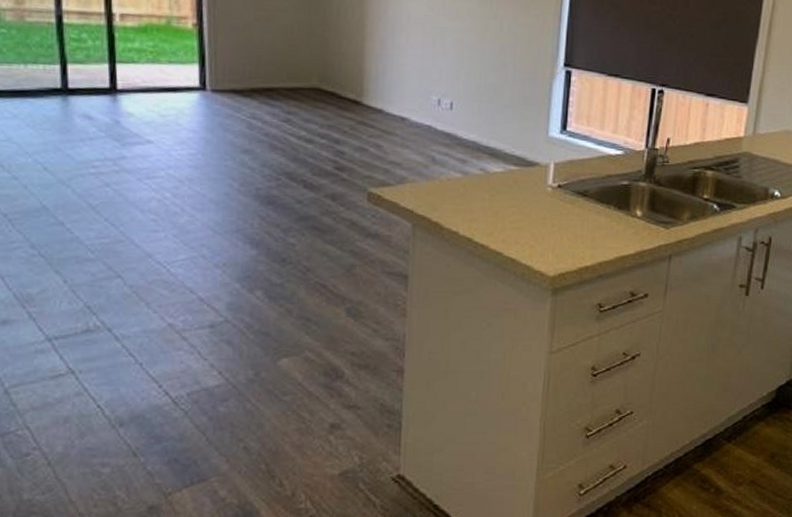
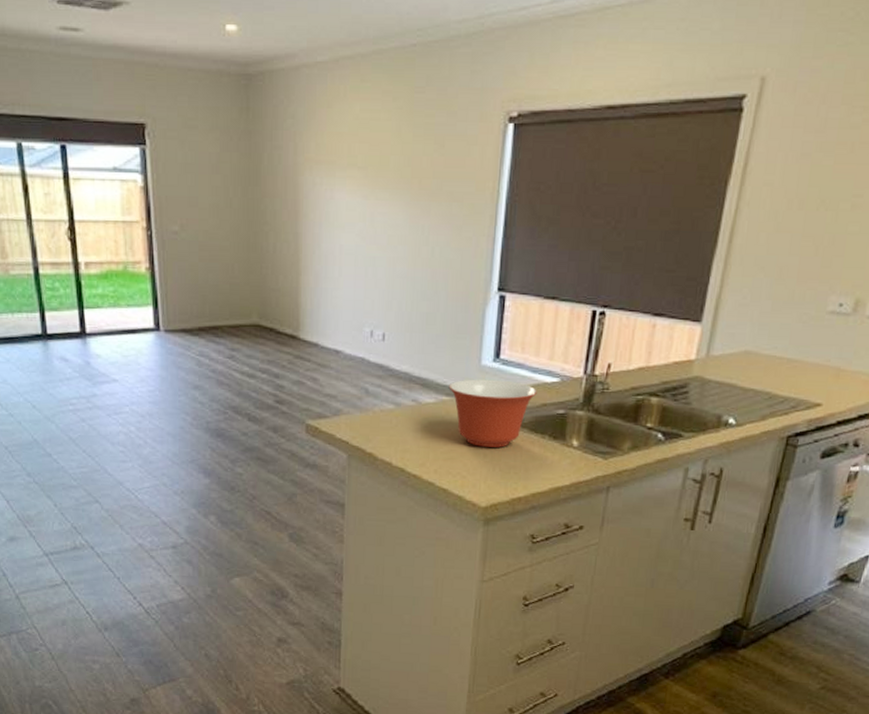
mixing bowl: none [517,149,602,217] -> present [449,379,537,448]

